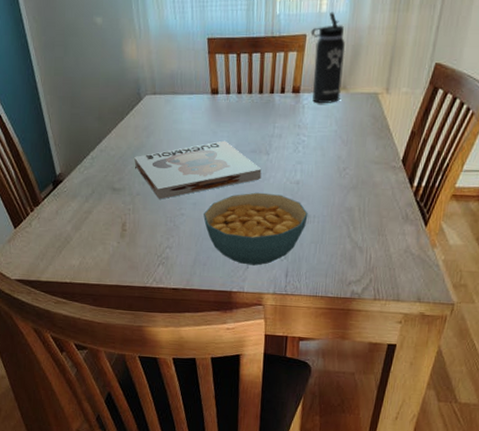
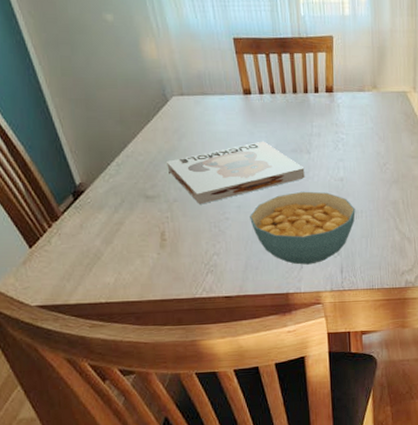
thermos bottle: present [310,12,346,103] -> none [337,15,372,102]

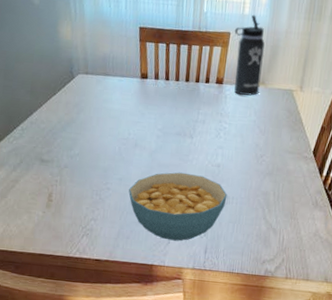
board game: present [167,141,305,204] -> none [63,122,186,173]
thermos bottle: none [337,15,372,102] -> present [234,14,265,96]

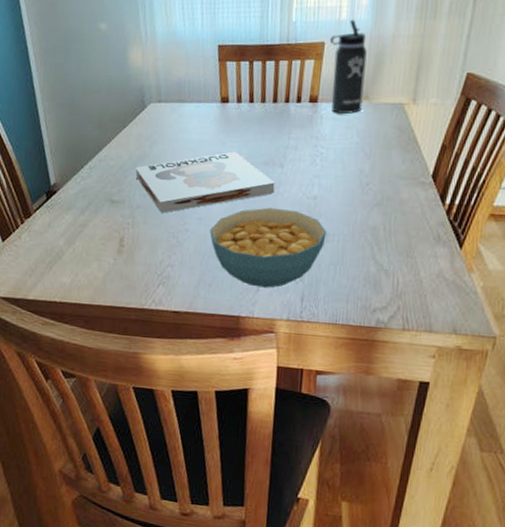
board game: none [63,122,186,173] -> present [135,151,275,213]

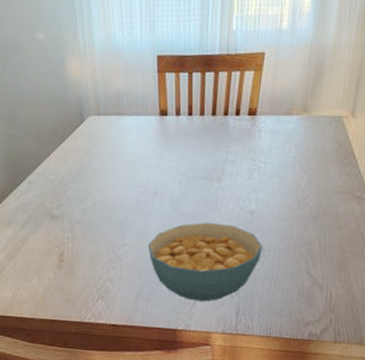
board game: present [135,151,275,213] -> none [74,165,213,228]
thermos bottle: present [329,19,368,114] -> none [269,28,308,127]

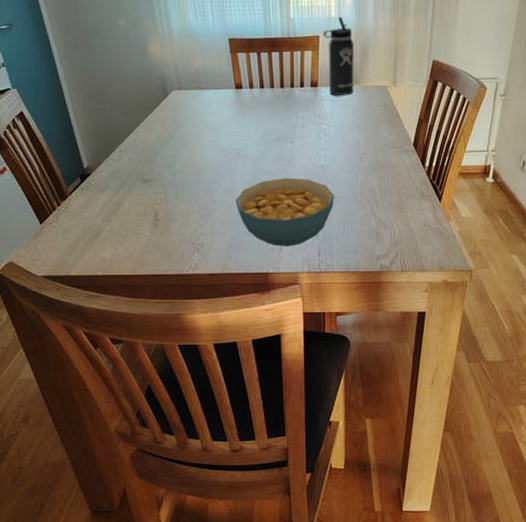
thermos bottle: none [269,28,308,127] -> present [323,16,355,95]

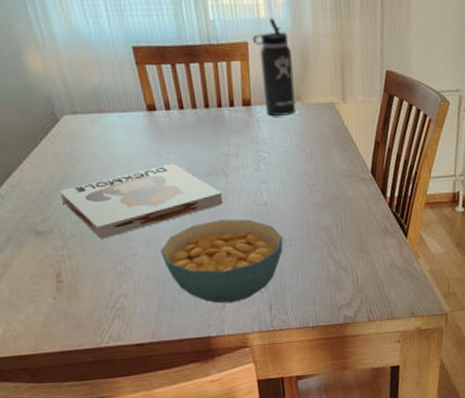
board game: none [164,131,288,188] -> present [60,163,223,239]

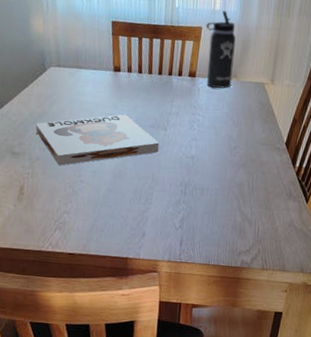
cereal bowl: present [161,219,283,304] -> none [102,164,202,234]

